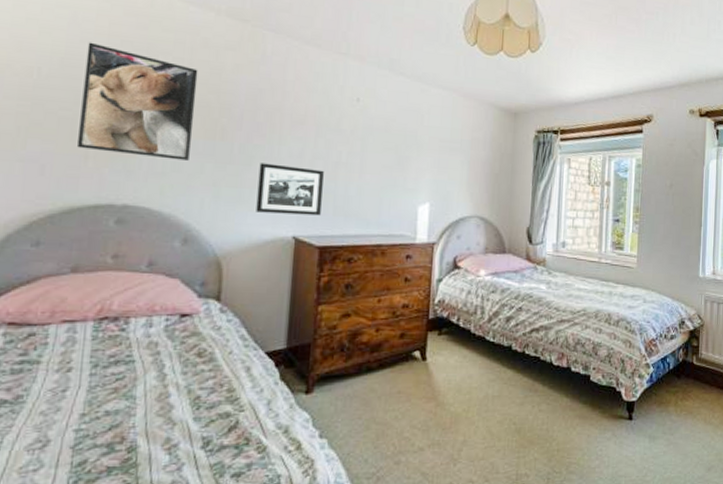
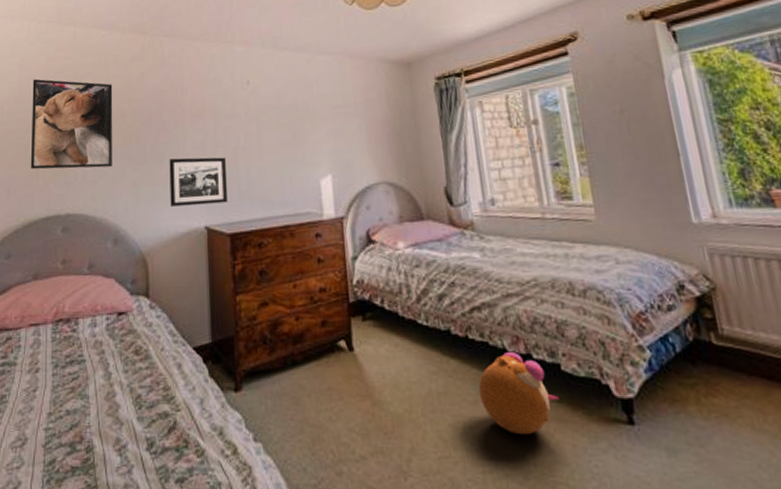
plush toy: none [525,364,584,429] -> present [478,351,559,436]

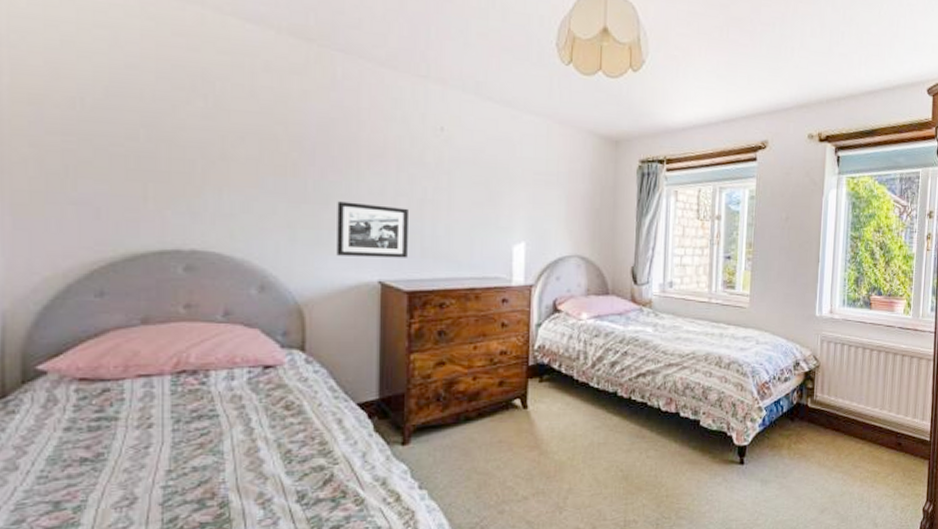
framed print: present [31,79,113,170] -> none [134,67,261,200]
plush toy: present [478,351,559,436] -> none [632,410,694,475]

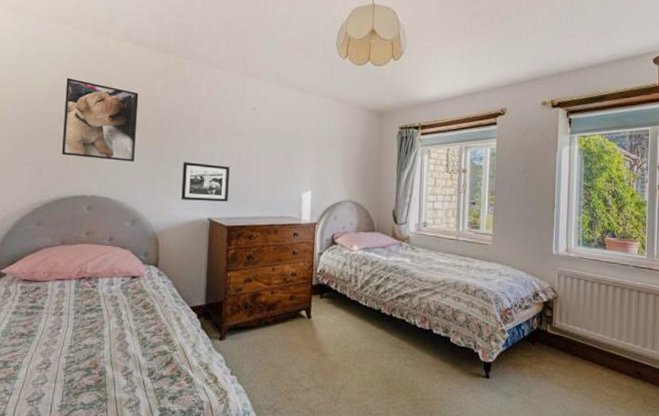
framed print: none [134,67,261,200] -> present [62,78,139,162]

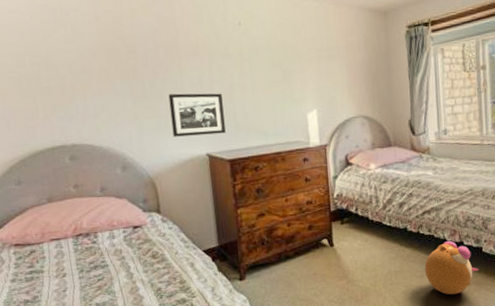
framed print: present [62,78,139,162] -> none [15,11,113,103]
plush toy: none [393,327,445,381] -> present [424,240,479,295]

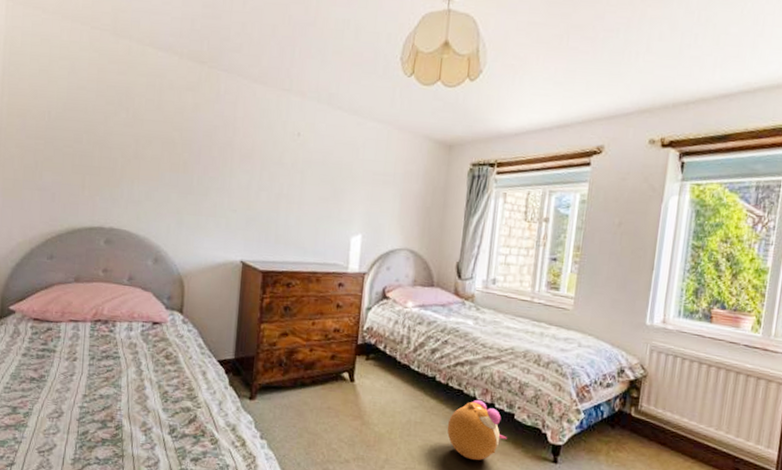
picture frame: present [168,93,226,137] -> none [211,193,268,243]

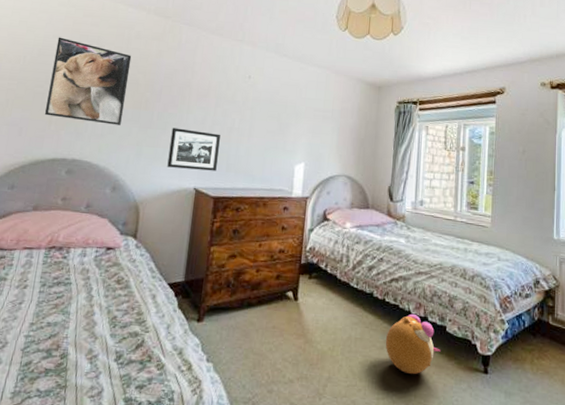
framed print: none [77,88,165,191] -> present [45,37,132,125]
picture frame: none [211,193,268,243] -> present [167,127,221,171]

